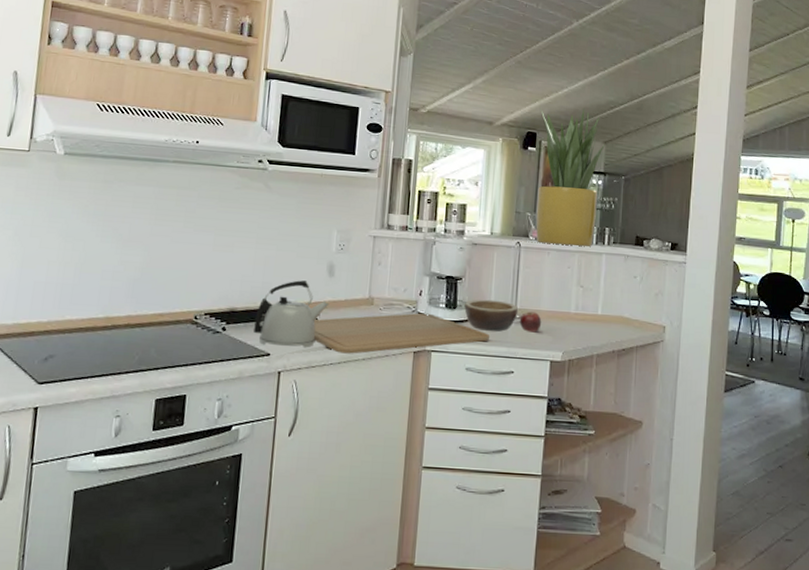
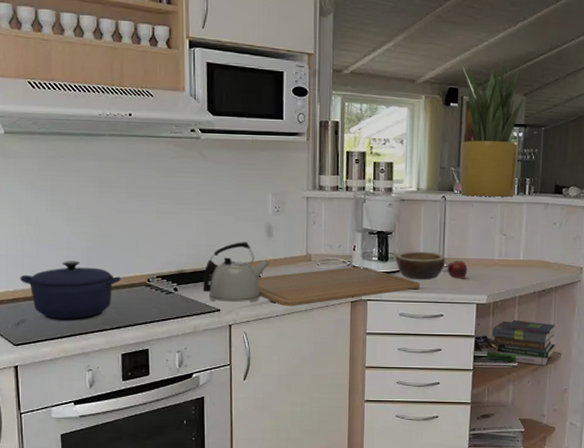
cooking pot: none [56,291,166,357] -> present [20,261,121,319]
books: none [560,381,637,435] -> present [486,319,556,366]

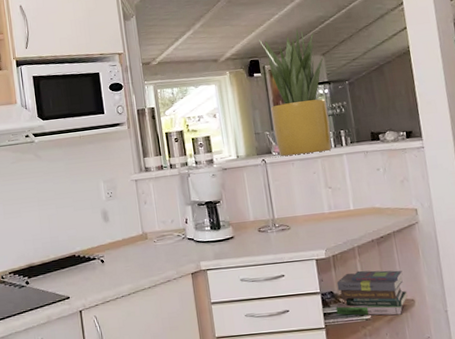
kettle: present [202,242,270,303] -> none [51,229,110,291]
chopping board: present [258,266,421,306] -> none [101,237,257,286]
bowl: present [396,251,445,281] -> none [227,214,277,244]
fruit: present [447,260,468,279] -> none [279,218,301,238]

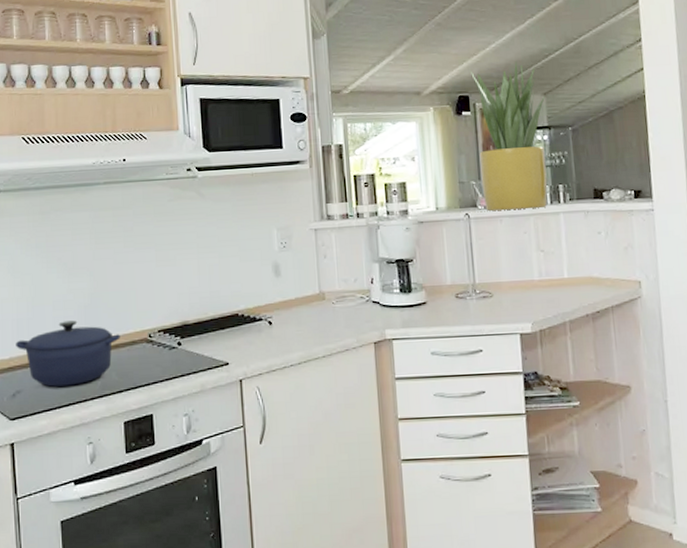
books: present [335,270,408,316] -> none [539,349,623,403]

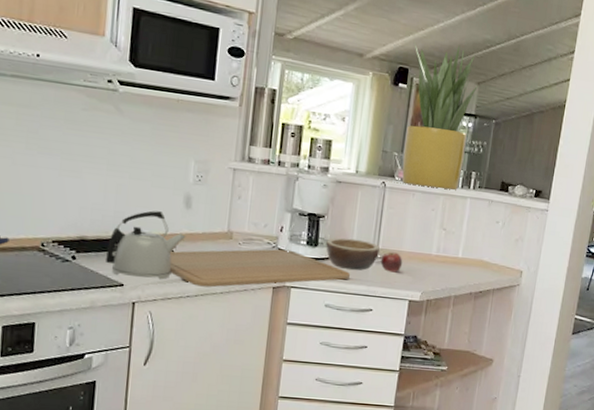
kettle: none [208,284,280,355] -> present [105,210,186,280]
chopping board: none [268,301,452,354] -> present [170,249,351,288]
bowl: none [420,277,477,312] -> present [326,237,380,271]
fruit: none [480,284,505,307] -> present [380,252,403,273]

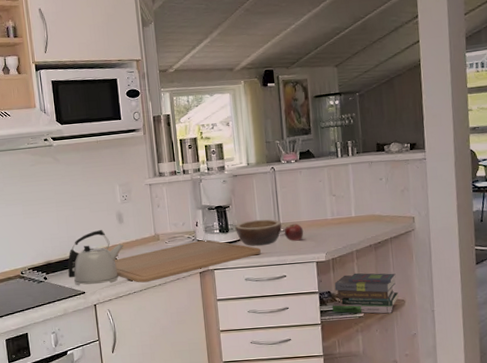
planter: present [401,42,478,191] -> none [273,39,339,165]
books: none [414,320,490,372] -> present [332,273,399,314]

